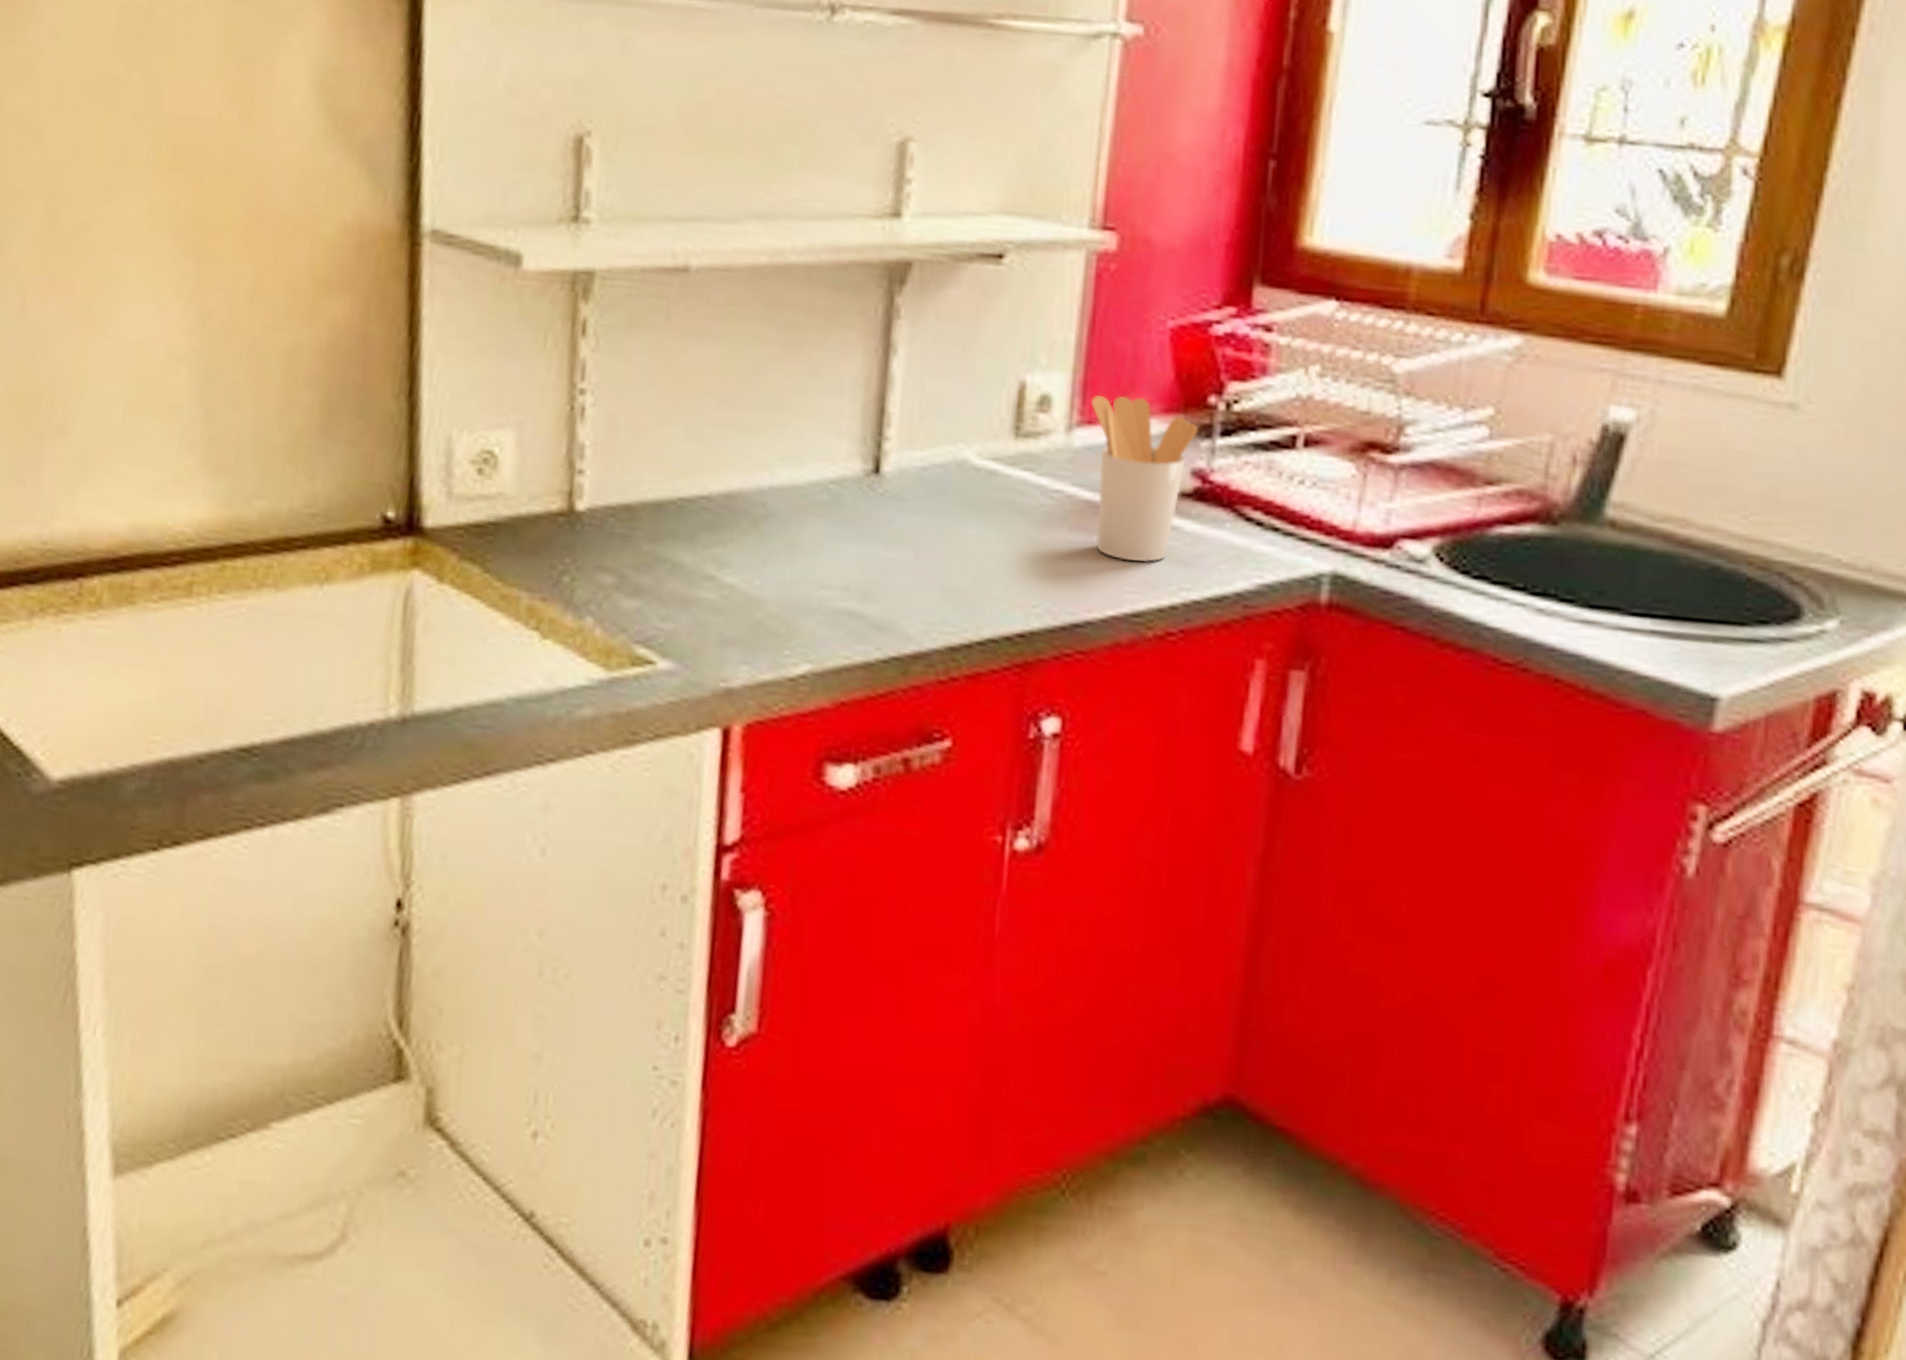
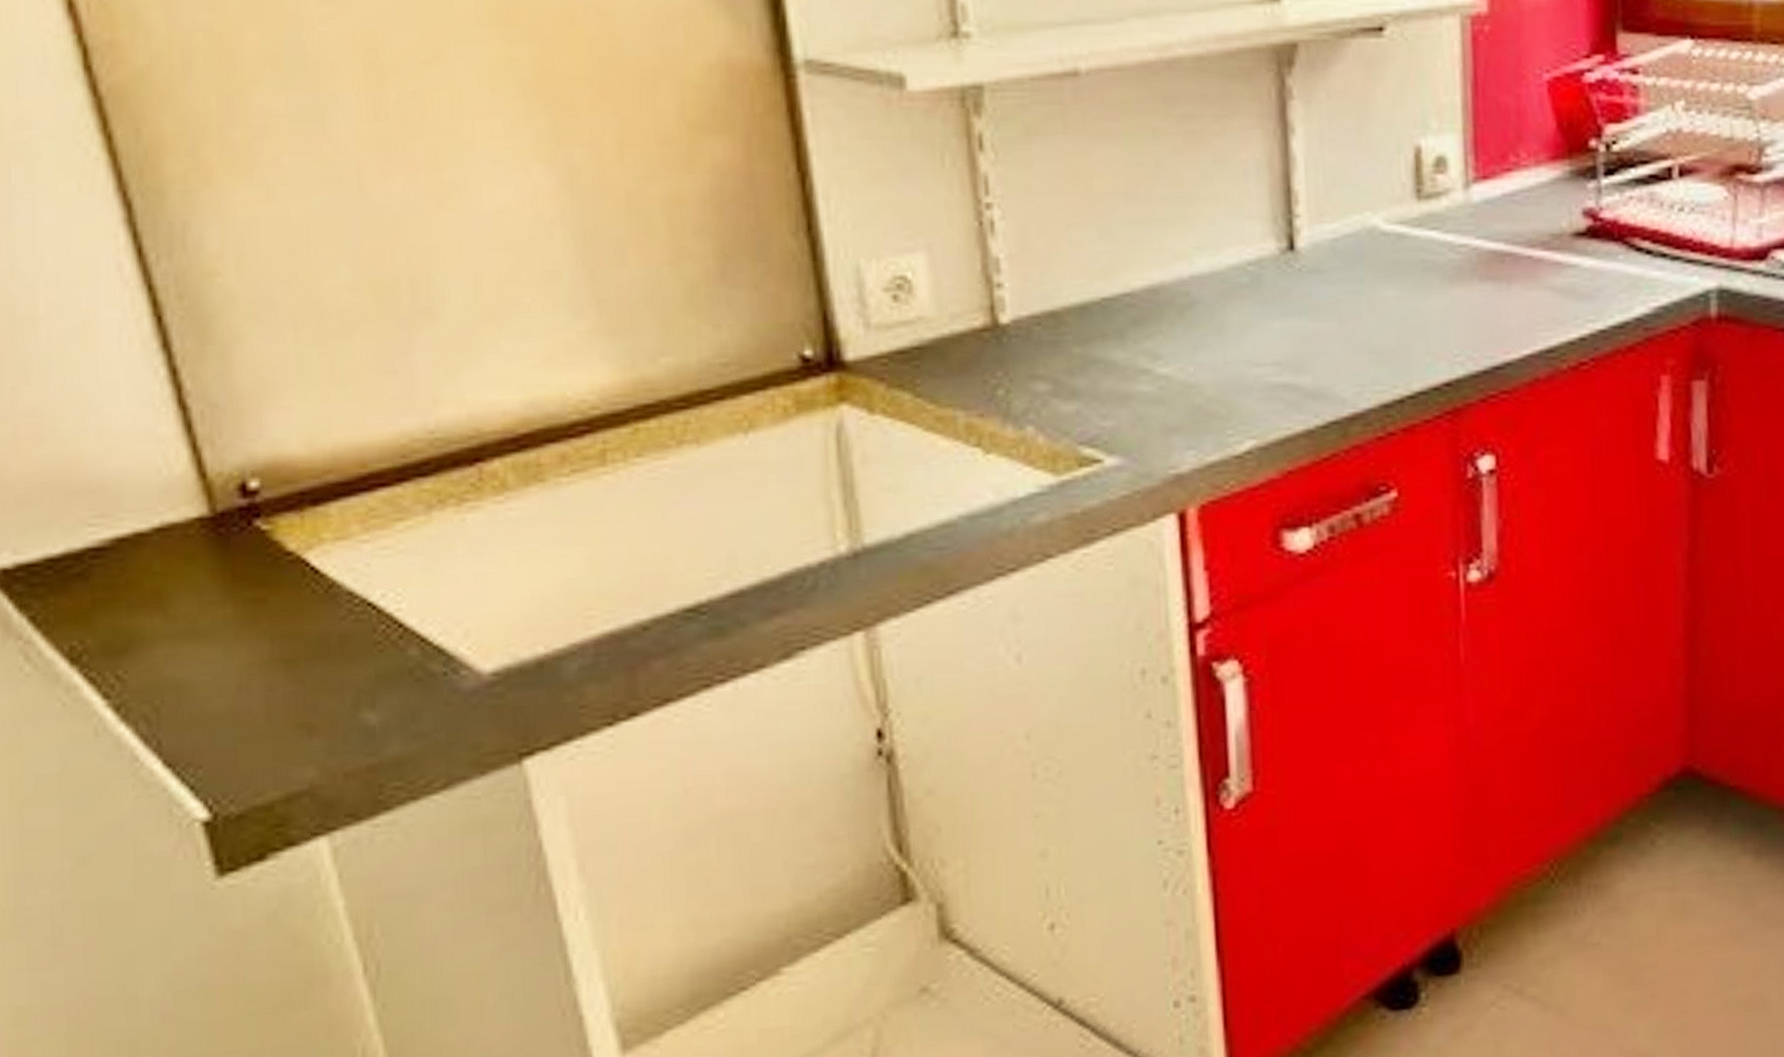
utensil holder: present [1091,395,1199,563] -> none [1483,148,1585,302]

